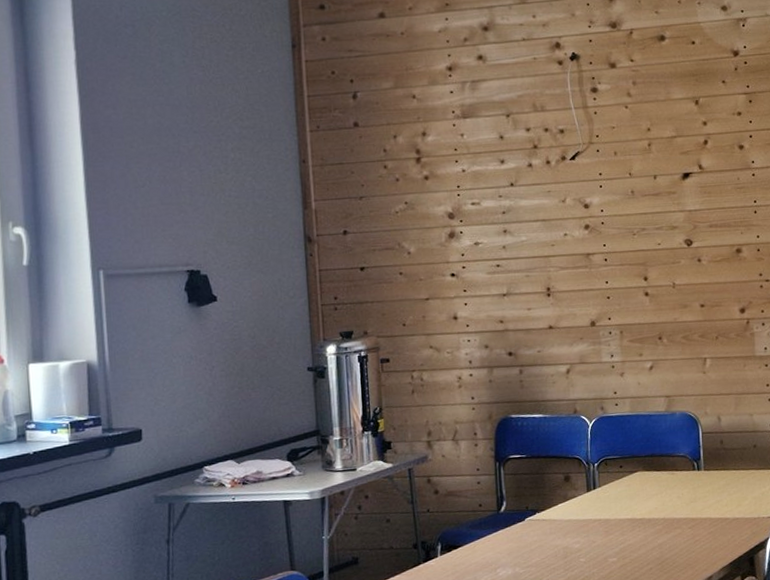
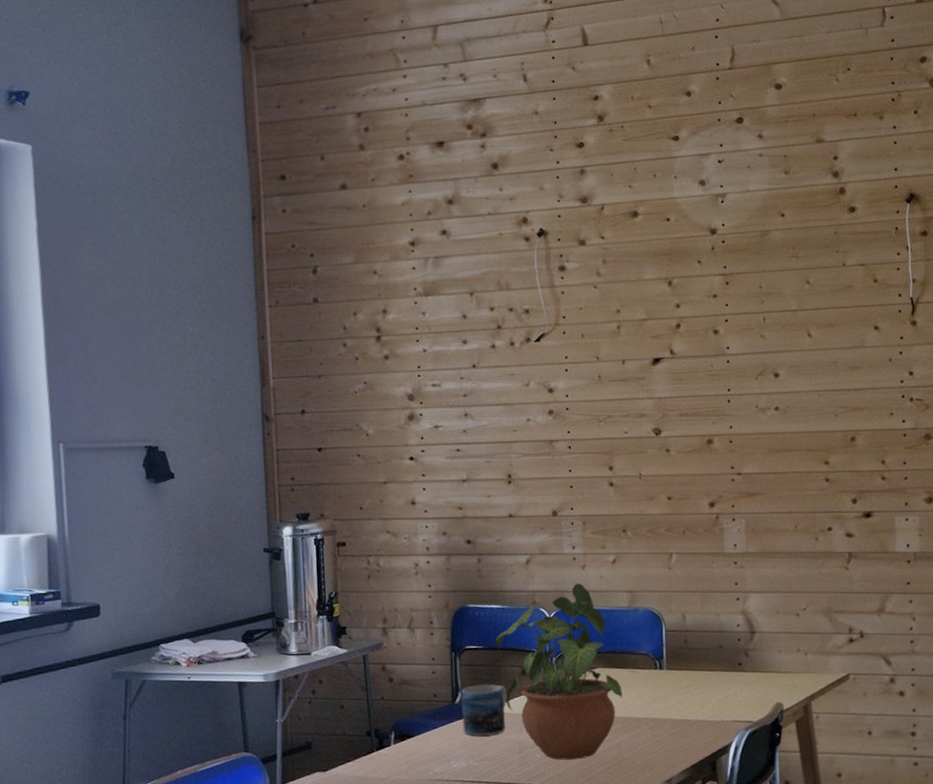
mug: none [506,492,551,545] -> present [461,684,507,737]
potted plant: none [538,389,663,563] -> present [495,582,623,760]

